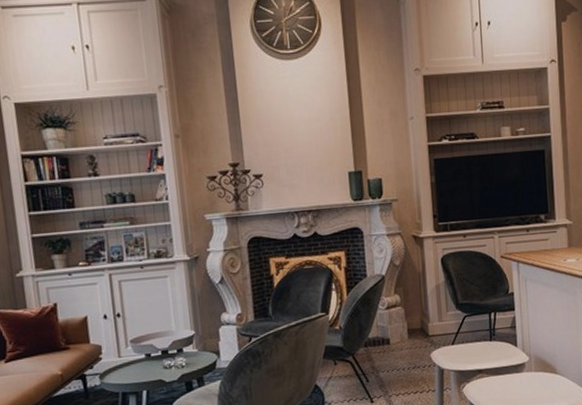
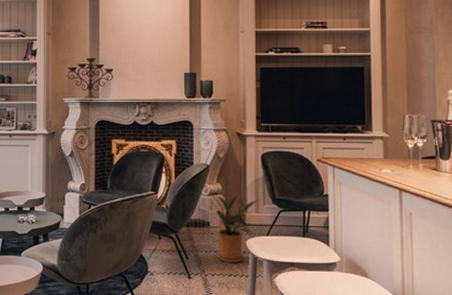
house plant: none [381,302,444,380] -> present [201,192,261,264]

